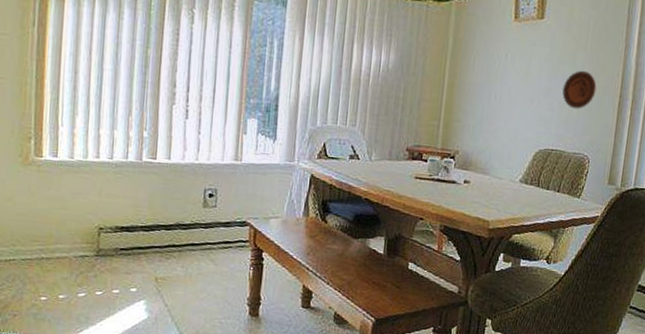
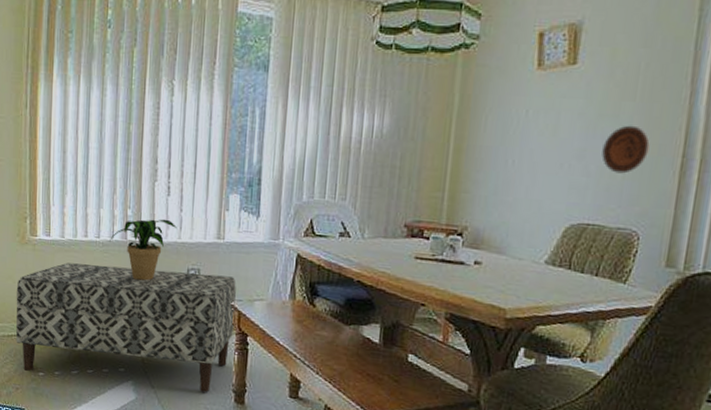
bench: none [15,184,253,307] -> present [15,262,236,392]
potted plant: none [123,141,195,201] -> present [110,219,178,281]

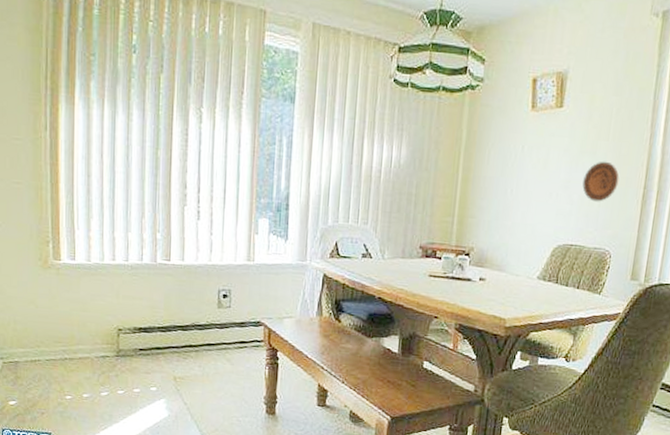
bench: present [15,262,236,392] -> none [39,286,266,406]
potted plant: present [110,219,178,281] -> none [139,242,208,302]

